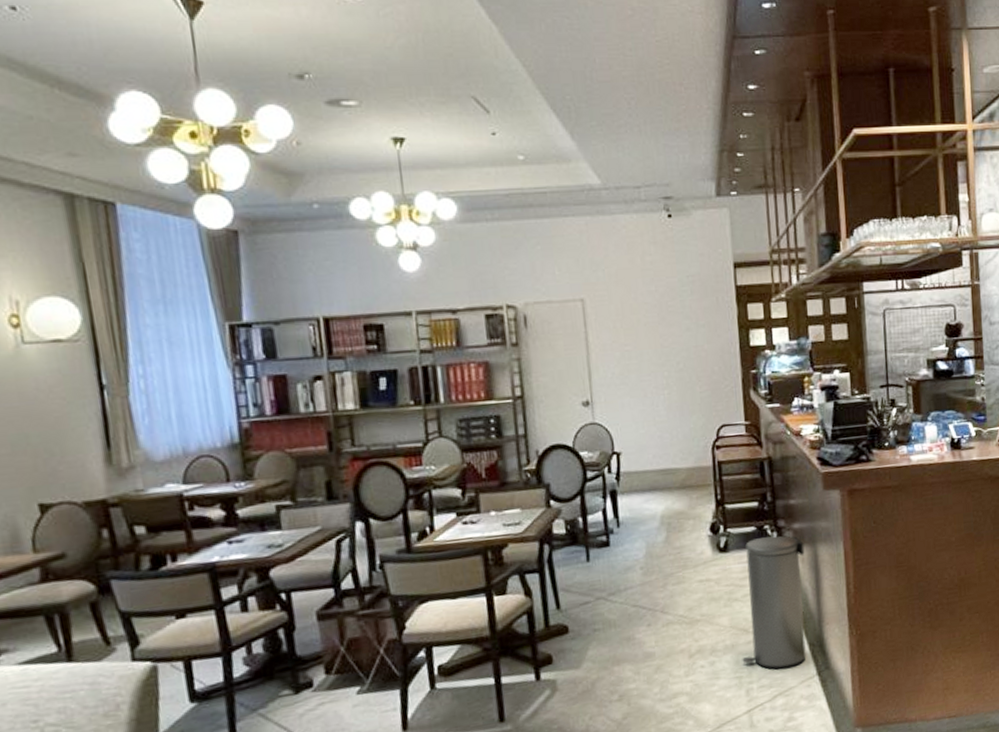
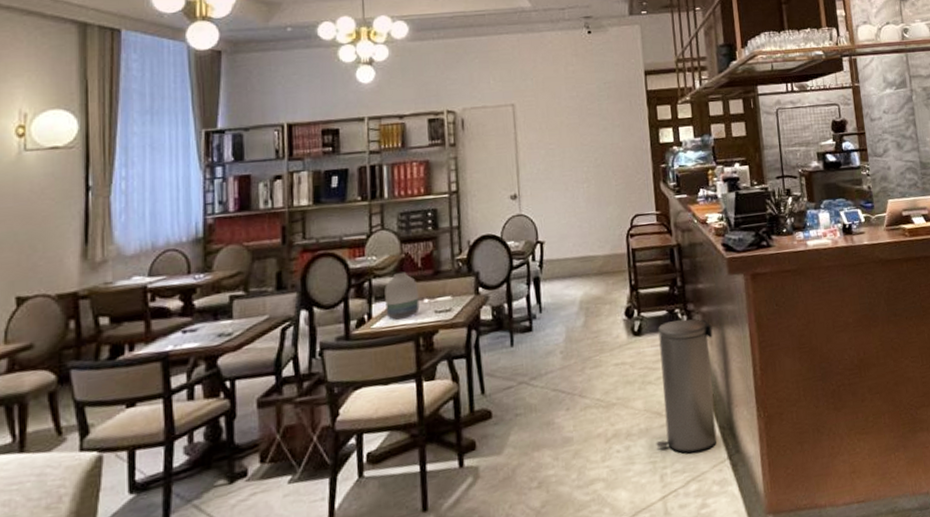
vase: none [446,482,486,534] -> present [384,271,420,321]

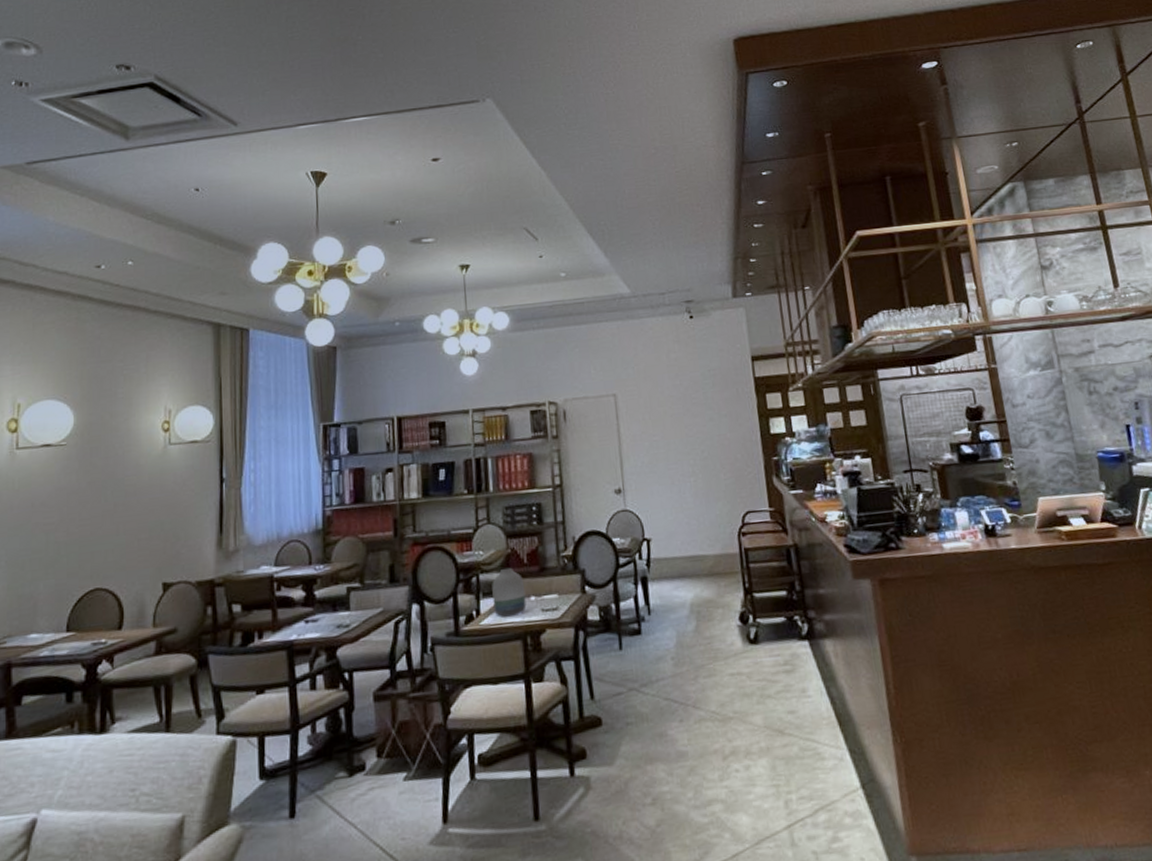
pedal bin: present [656,319,717,454] -> none [776,627,848,780]

